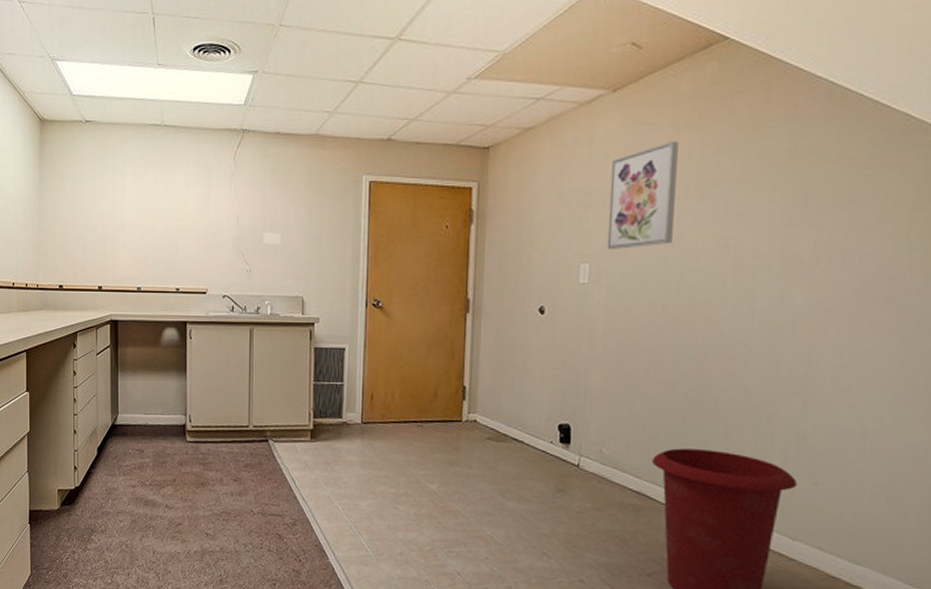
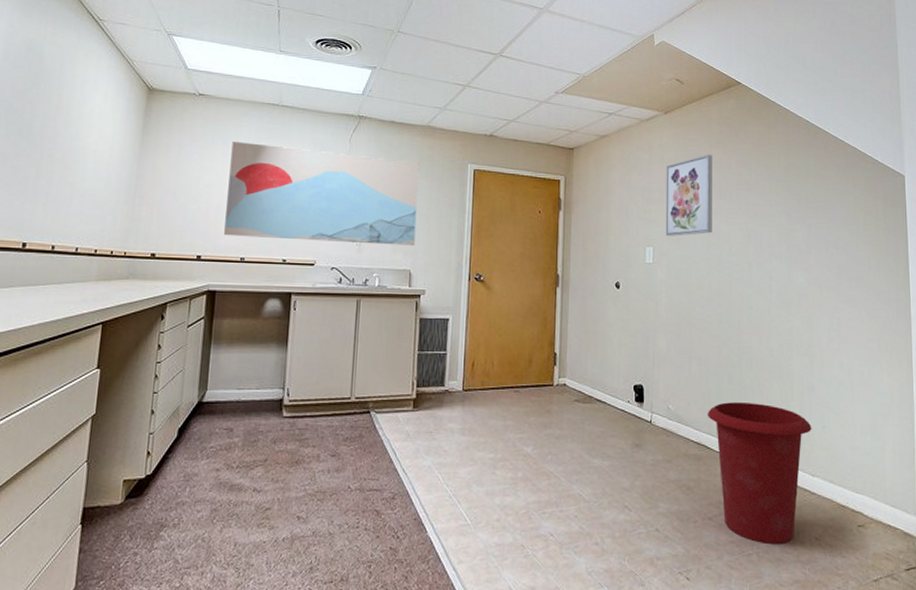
wall art: none [120,167,309,270] -> present [224,141,420,246]

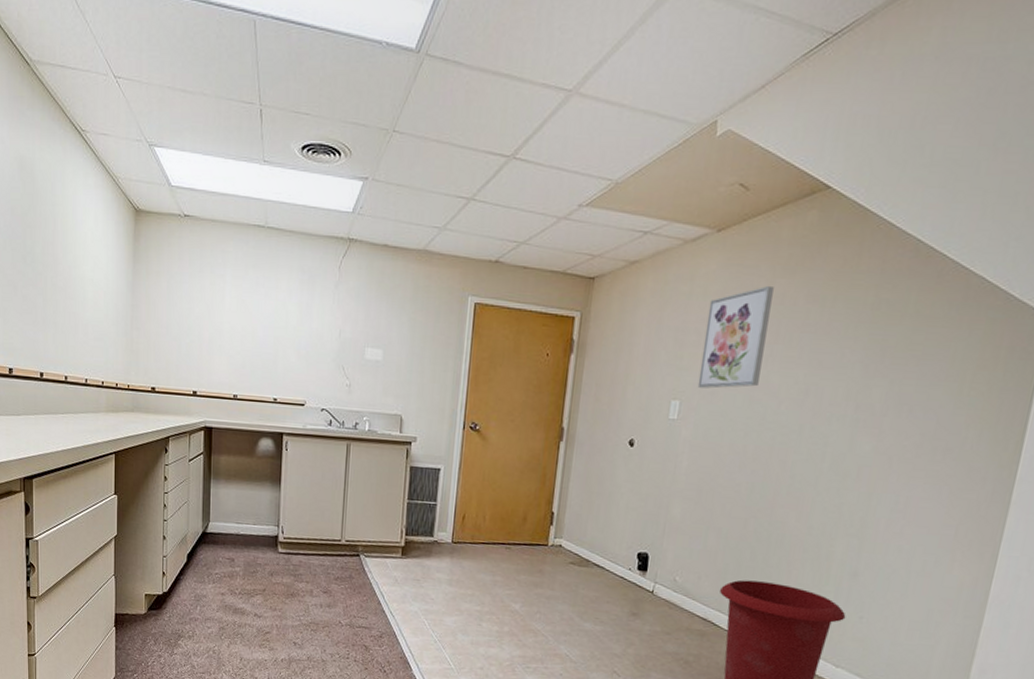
wall art: present [224,141,420,246] -> none [217,268,414,389]

